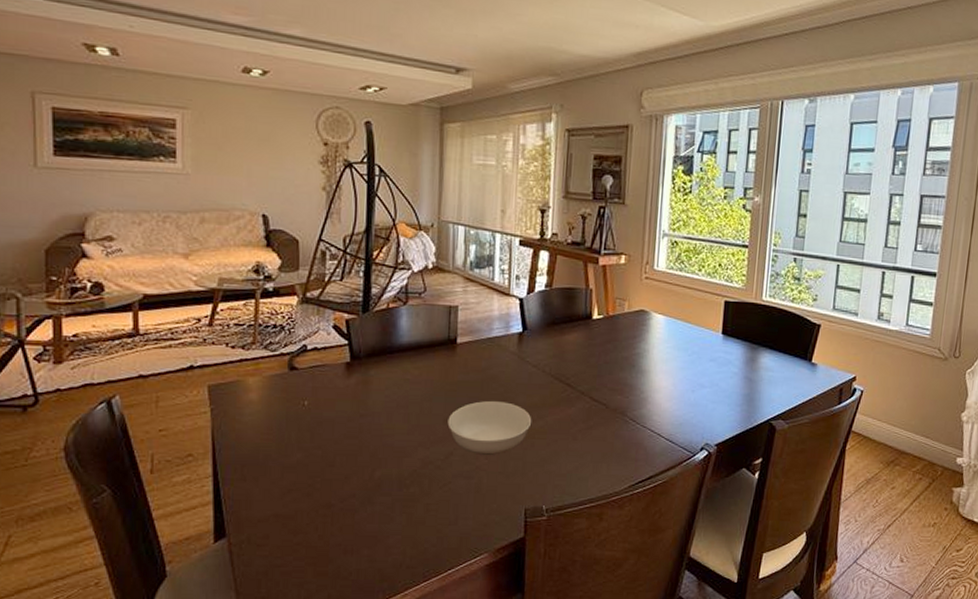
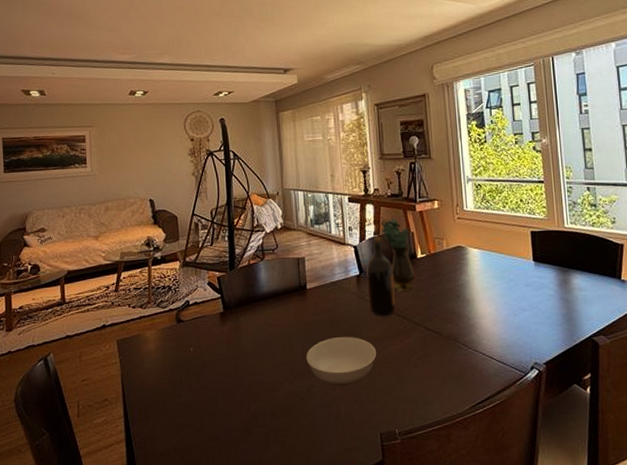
wine bottle: none [530,290,563,381] -> present [366,236,395,316]
vase: none [555,267,587,356] -> present [381,216,415,291]

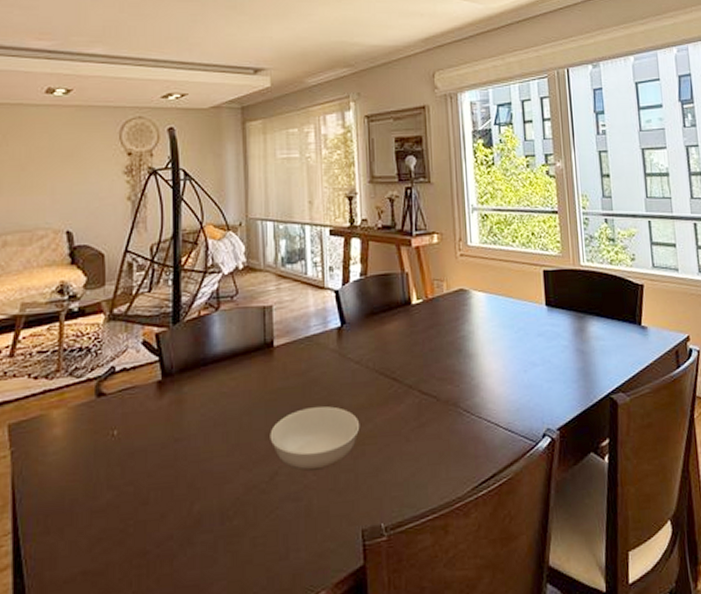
wine bottle: present [366,236,395,316] -> none [350,278,384,378]
vase: present [381,216,415,291] -> none [369,253,409,347]

